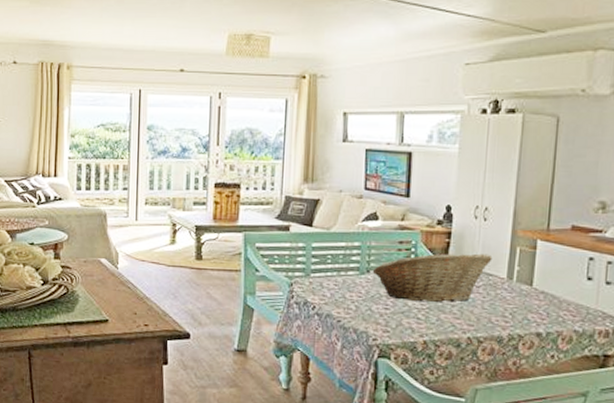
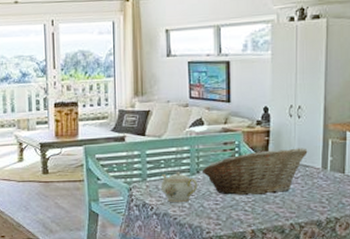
teapot: none [325,269,367,304] -> present [160,172,198,203]

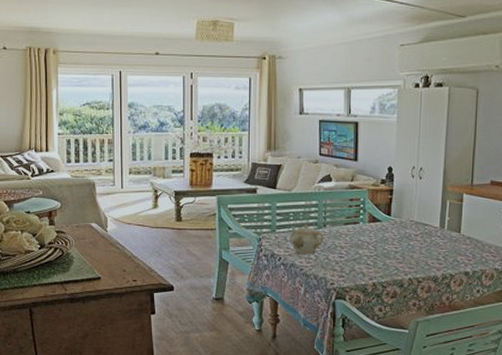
fruit basket: present [202,148,308,196] -> none [328,207,427,251]

